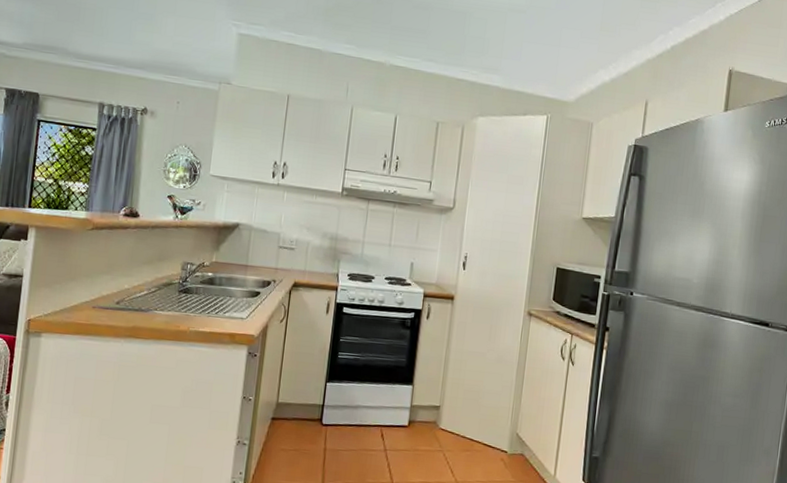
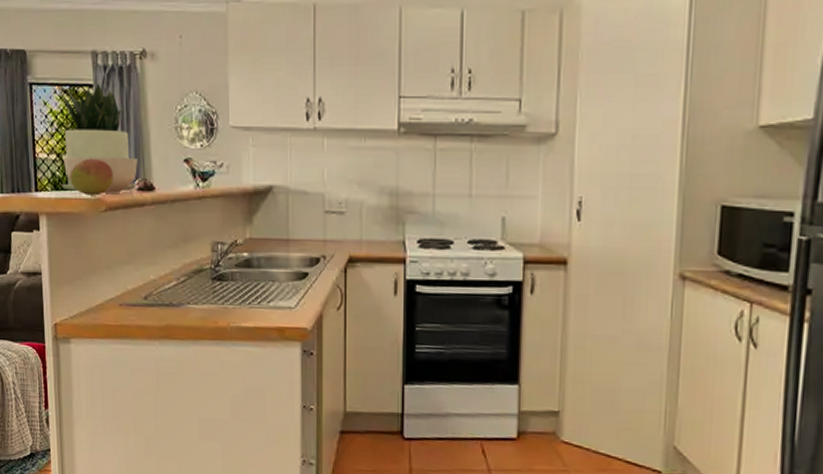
planter: none [54,128,123,215] -> present [58,84,137,191]
bowl: none [58,182,127,217] -> present [62,156,138,195]
fruit: none [63,185,105,217] -> present [70,158,114,196]

